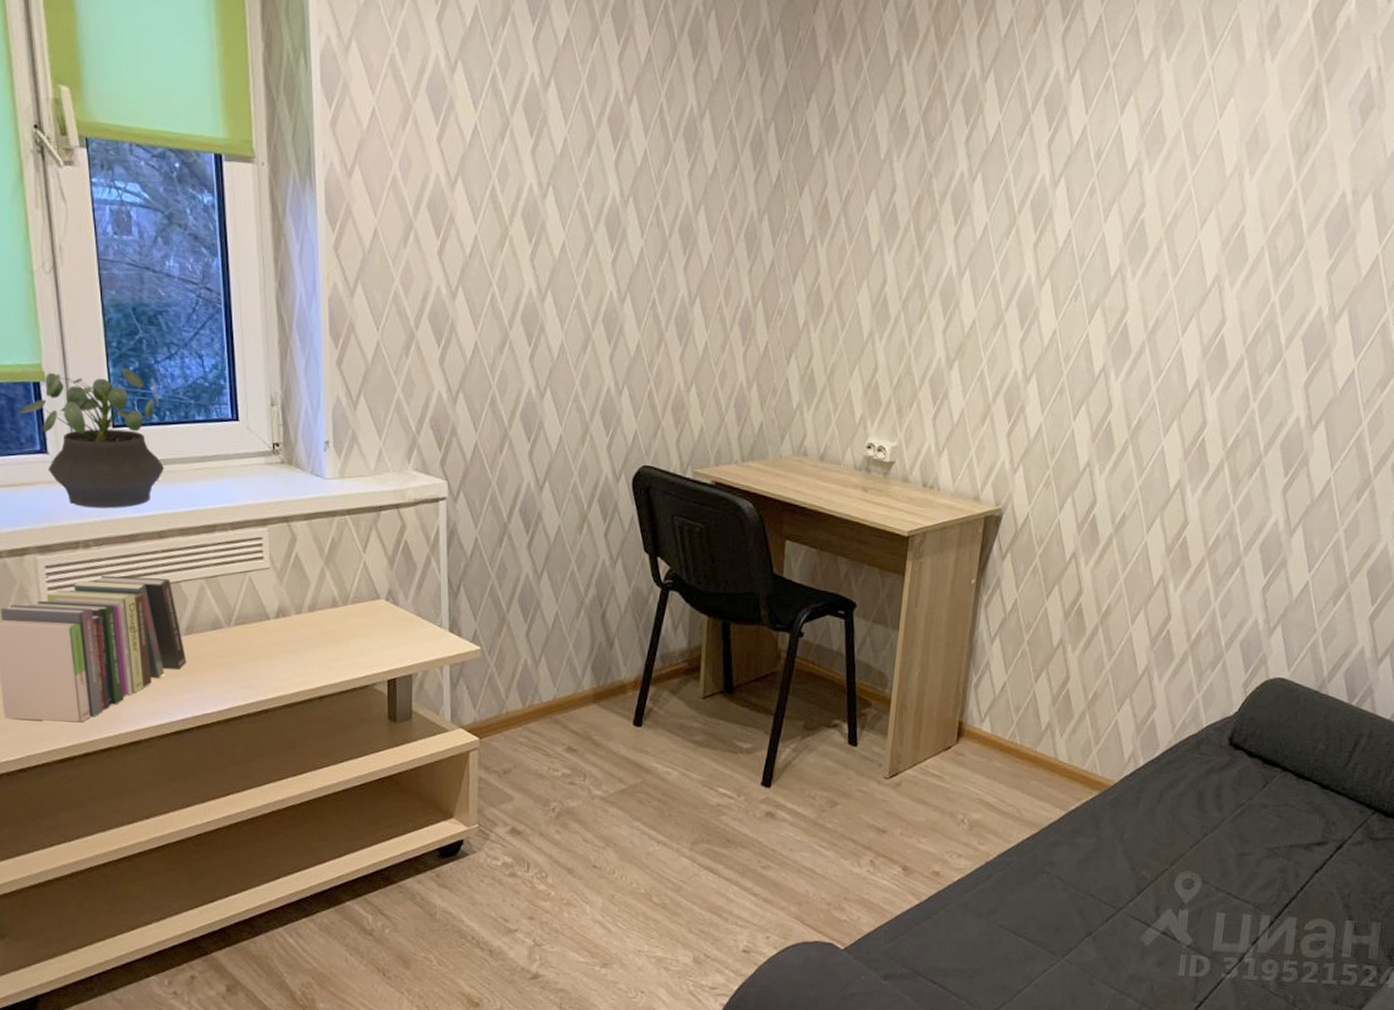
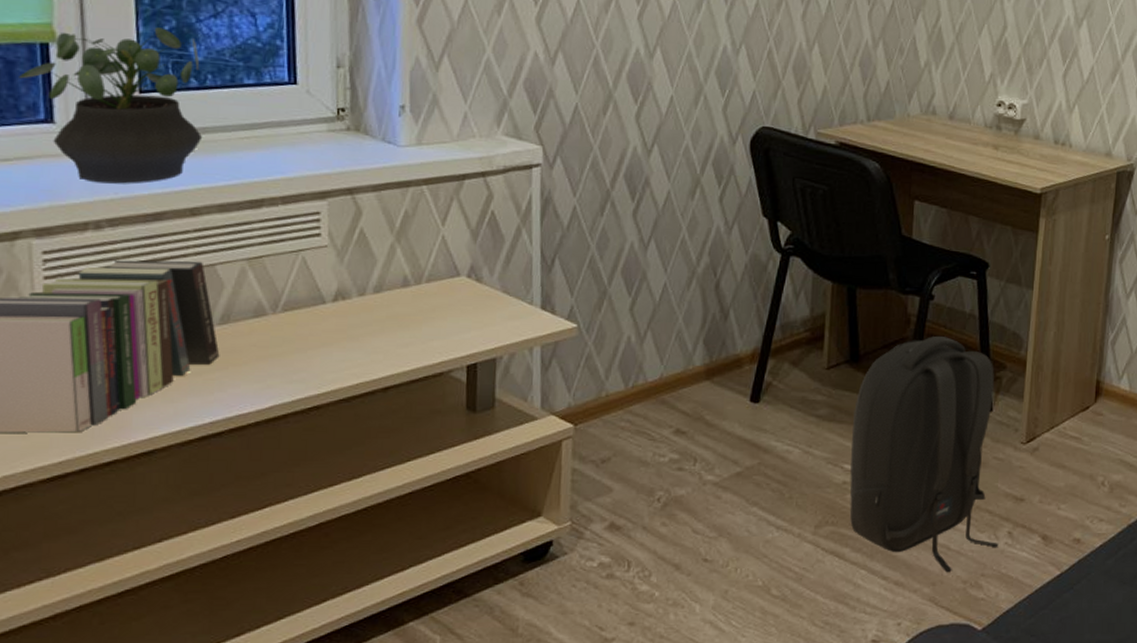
backpack: none [723,671,861,894] -> present [850,335,999,572]

